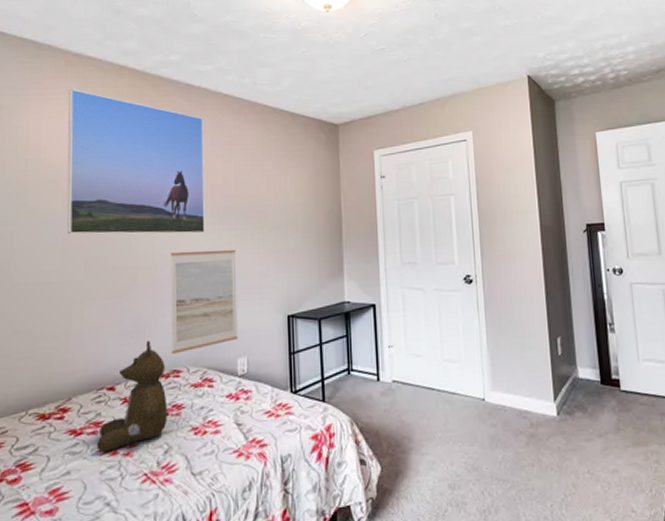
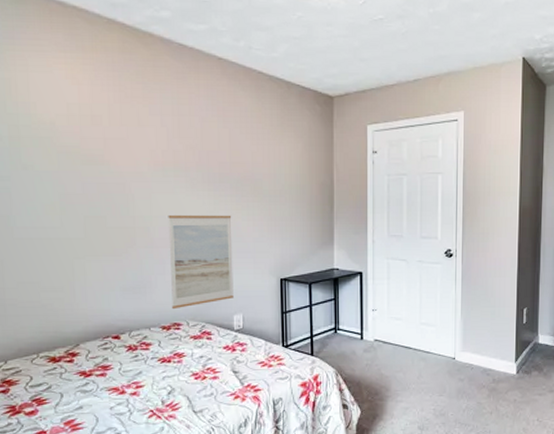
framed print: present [67,89,205,235] -> none [54,41,201,198]
teddy bear: present [96,340,168,452] -> none [105,295,170,391]

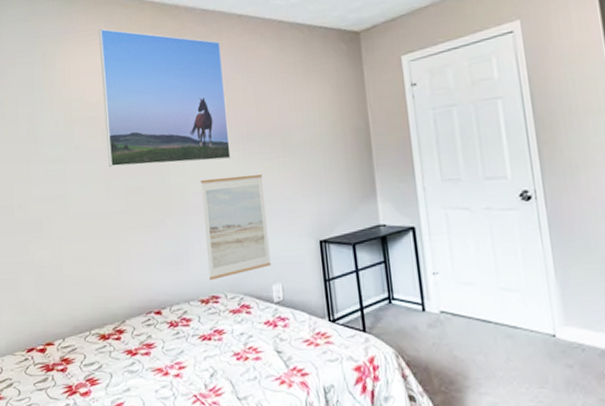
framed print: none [54,41,201,198] -> present [98,28,231,168]

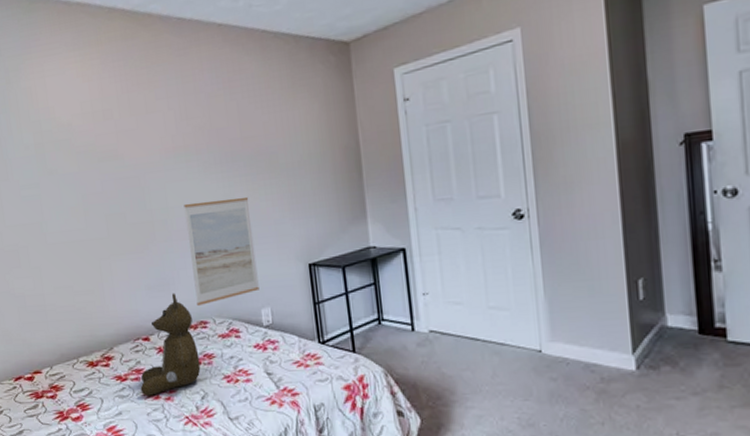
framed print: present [98,28,231,168] -> none [64,40,215,193]
teddy bear: none [150,266,211,372] -> present [140,292,201,396]

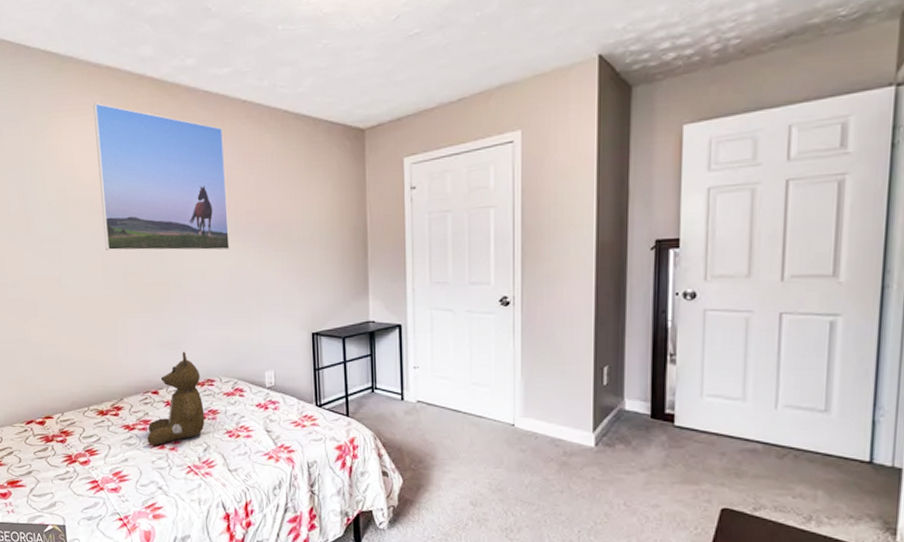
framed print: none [64,40,215,193] -> present [92,103,230,251]
wall art: present [184,196,259,307] -> none [199,266,265,366]

